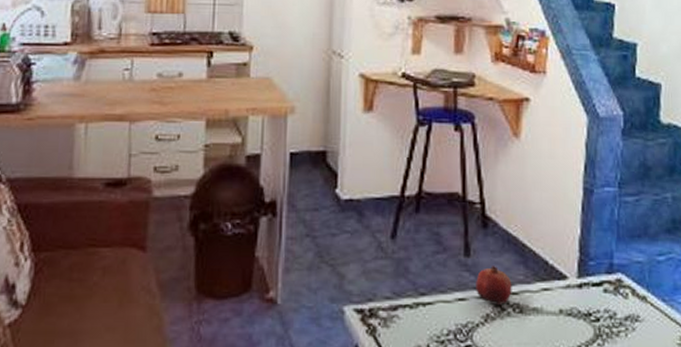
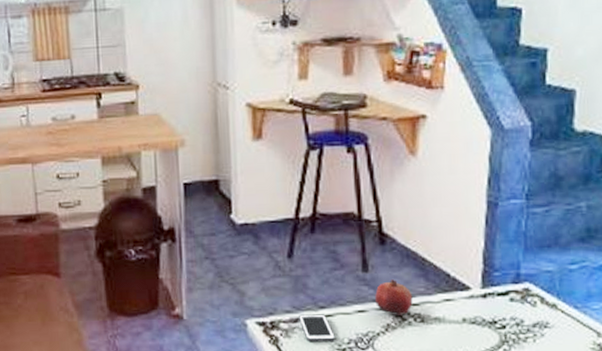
cell phone: none [399,301,434,332] -> present [299,314,335,342]

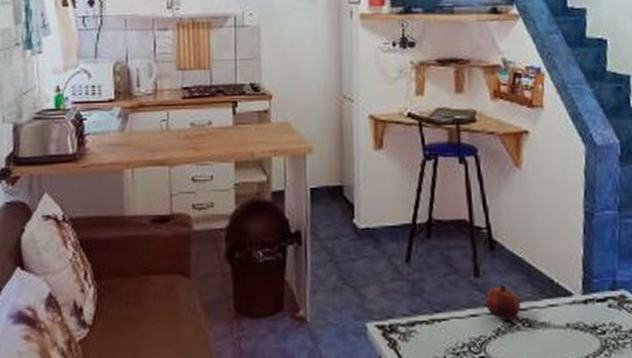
cell phone: present [299,314,335,342] -> none [416,318,450,345]

